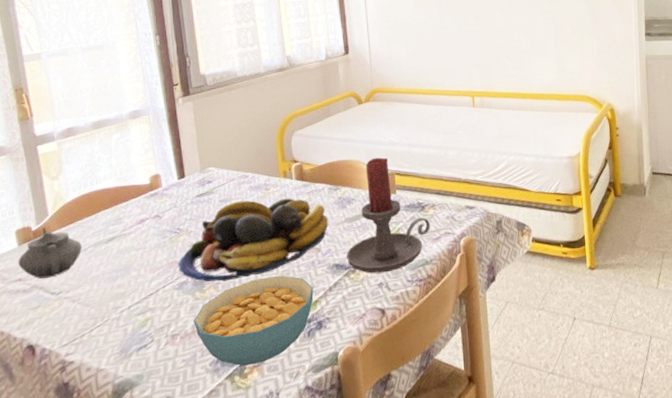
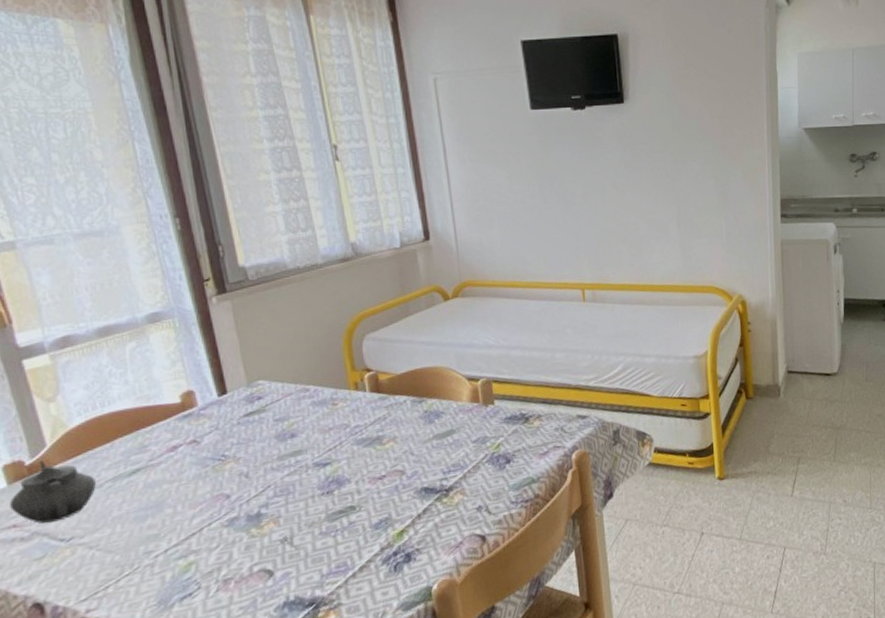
fruit bowl: present [179,198,329,282] -> none [226,414,414,516]
cereal bowl: present [194,275,314,366] -> none [250,503,399,610]
candle holder: present [346,157,430,274] -> none [436,362,536,497]

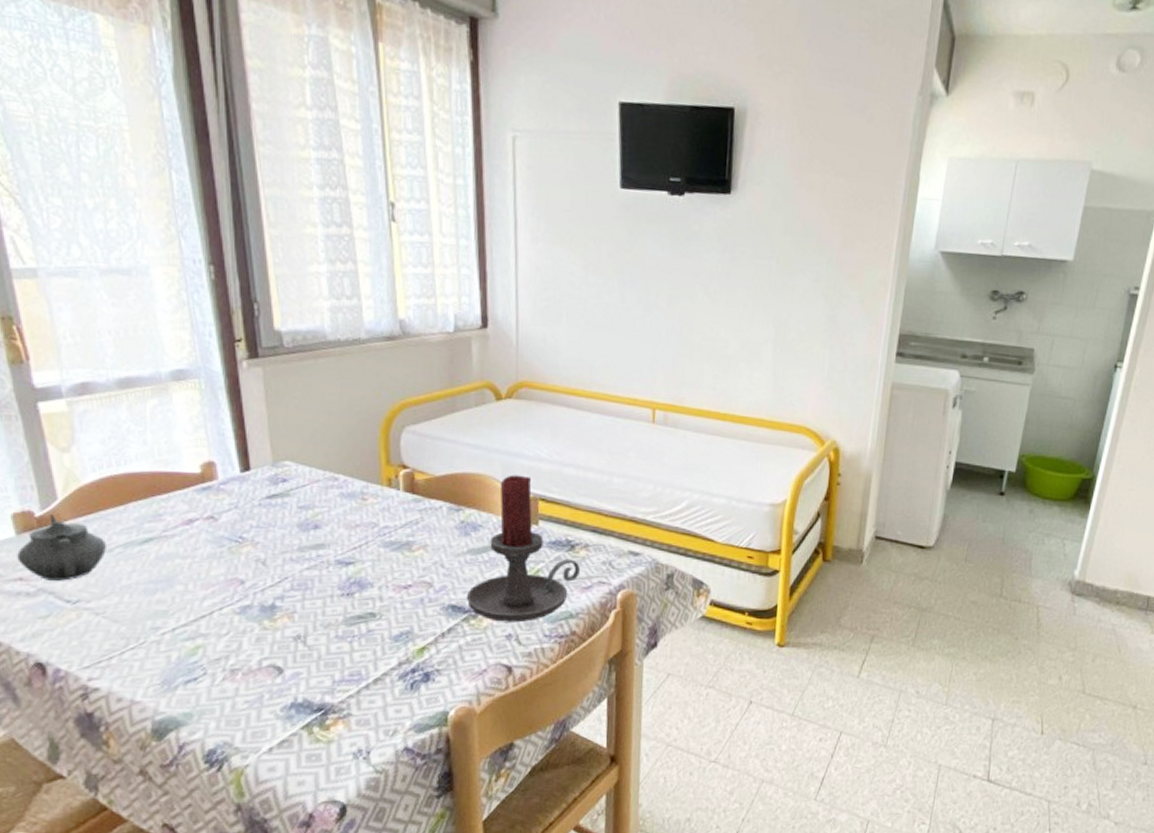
candle holder: none [436,362,536,497] -> present [466,475,580,623]

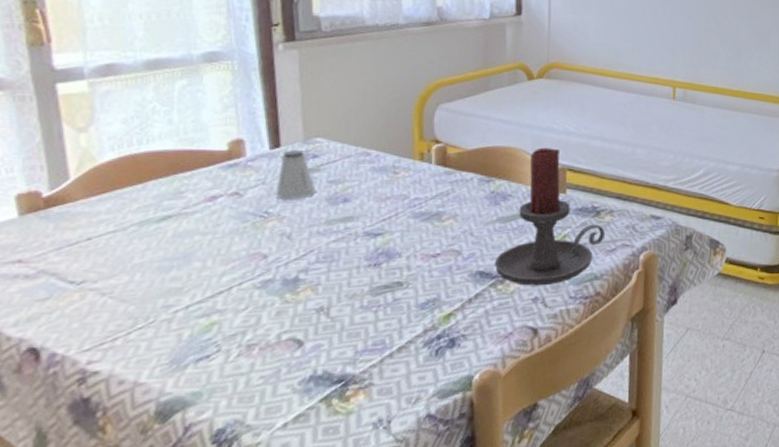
teapot: present [17,513,106,581] -> none [18,193,120,262]
saltshaker: none [248,473,287,525] -> present [275,150,316,200]

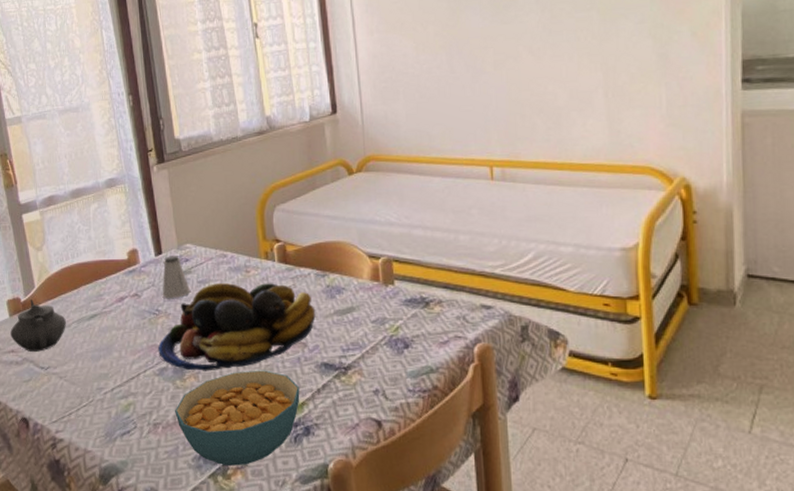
teapot: none [18,193,120,262] -> present [10,298,66,352]
fruit bowl: none [263,183,475,283] -> present [158,282,316,371]
cereal bowl: none [280,280,448,386] -> present [175,370,300,466]
candle holder: present [494,147,605,286] -> none [336,240,436,378]

